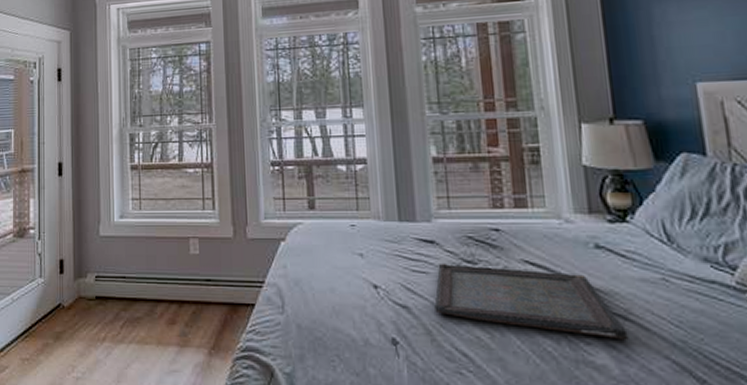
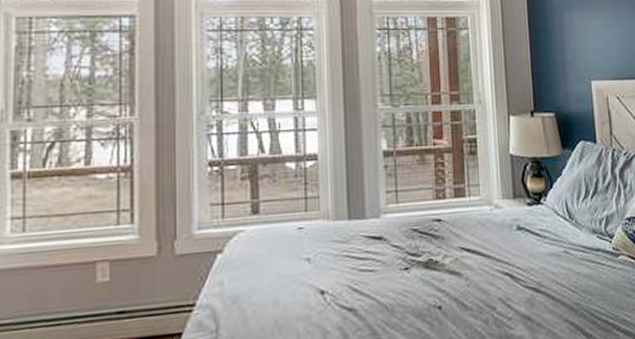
serving tray: present [434,263,629,340] -> none [380,255,540,312]

